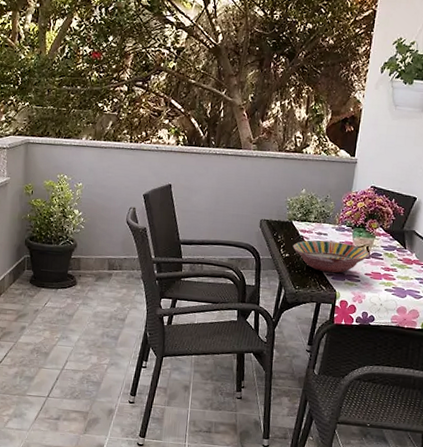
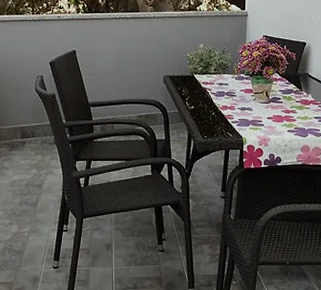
serving bowl: present [293,240,369,273] -> none [197,90,269,120]

